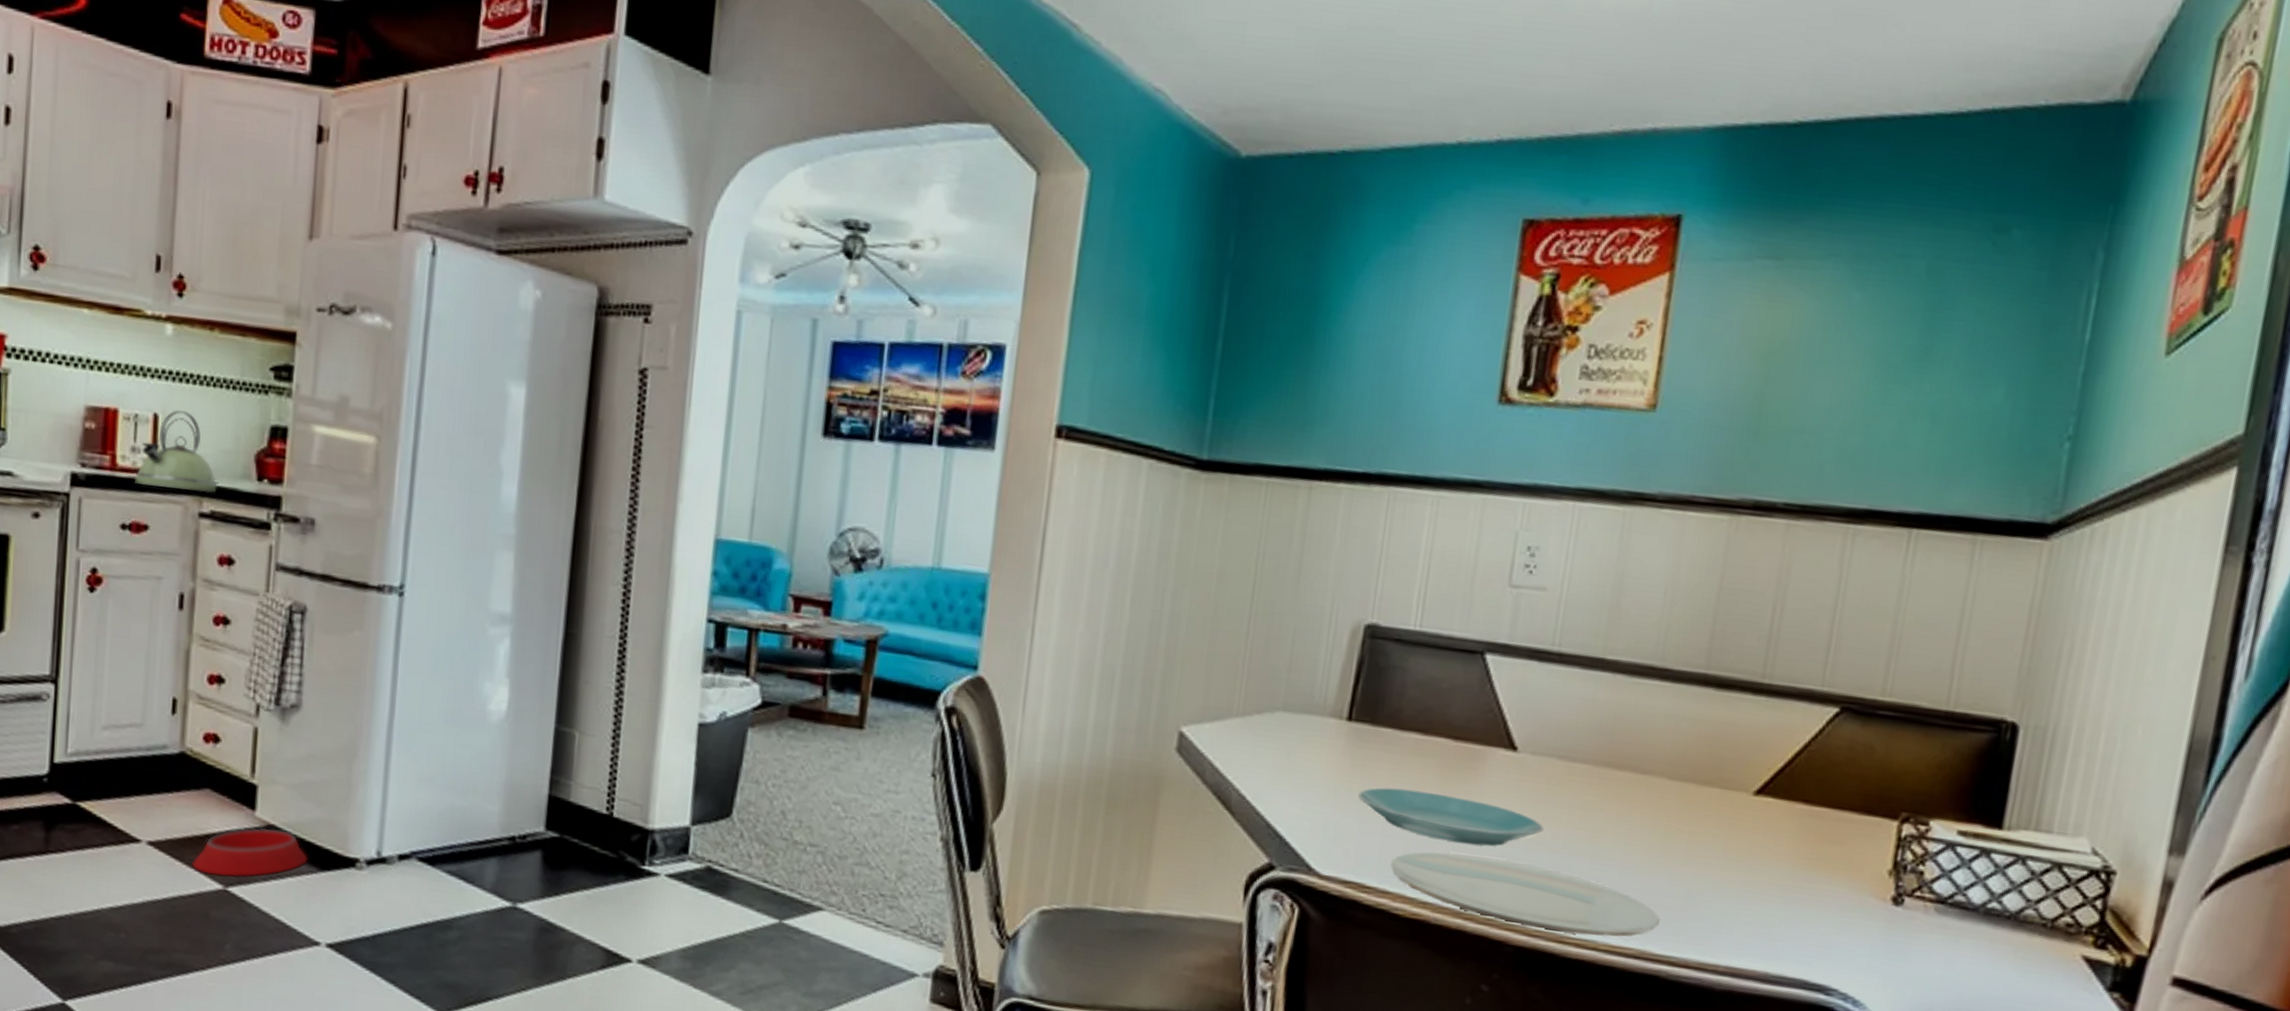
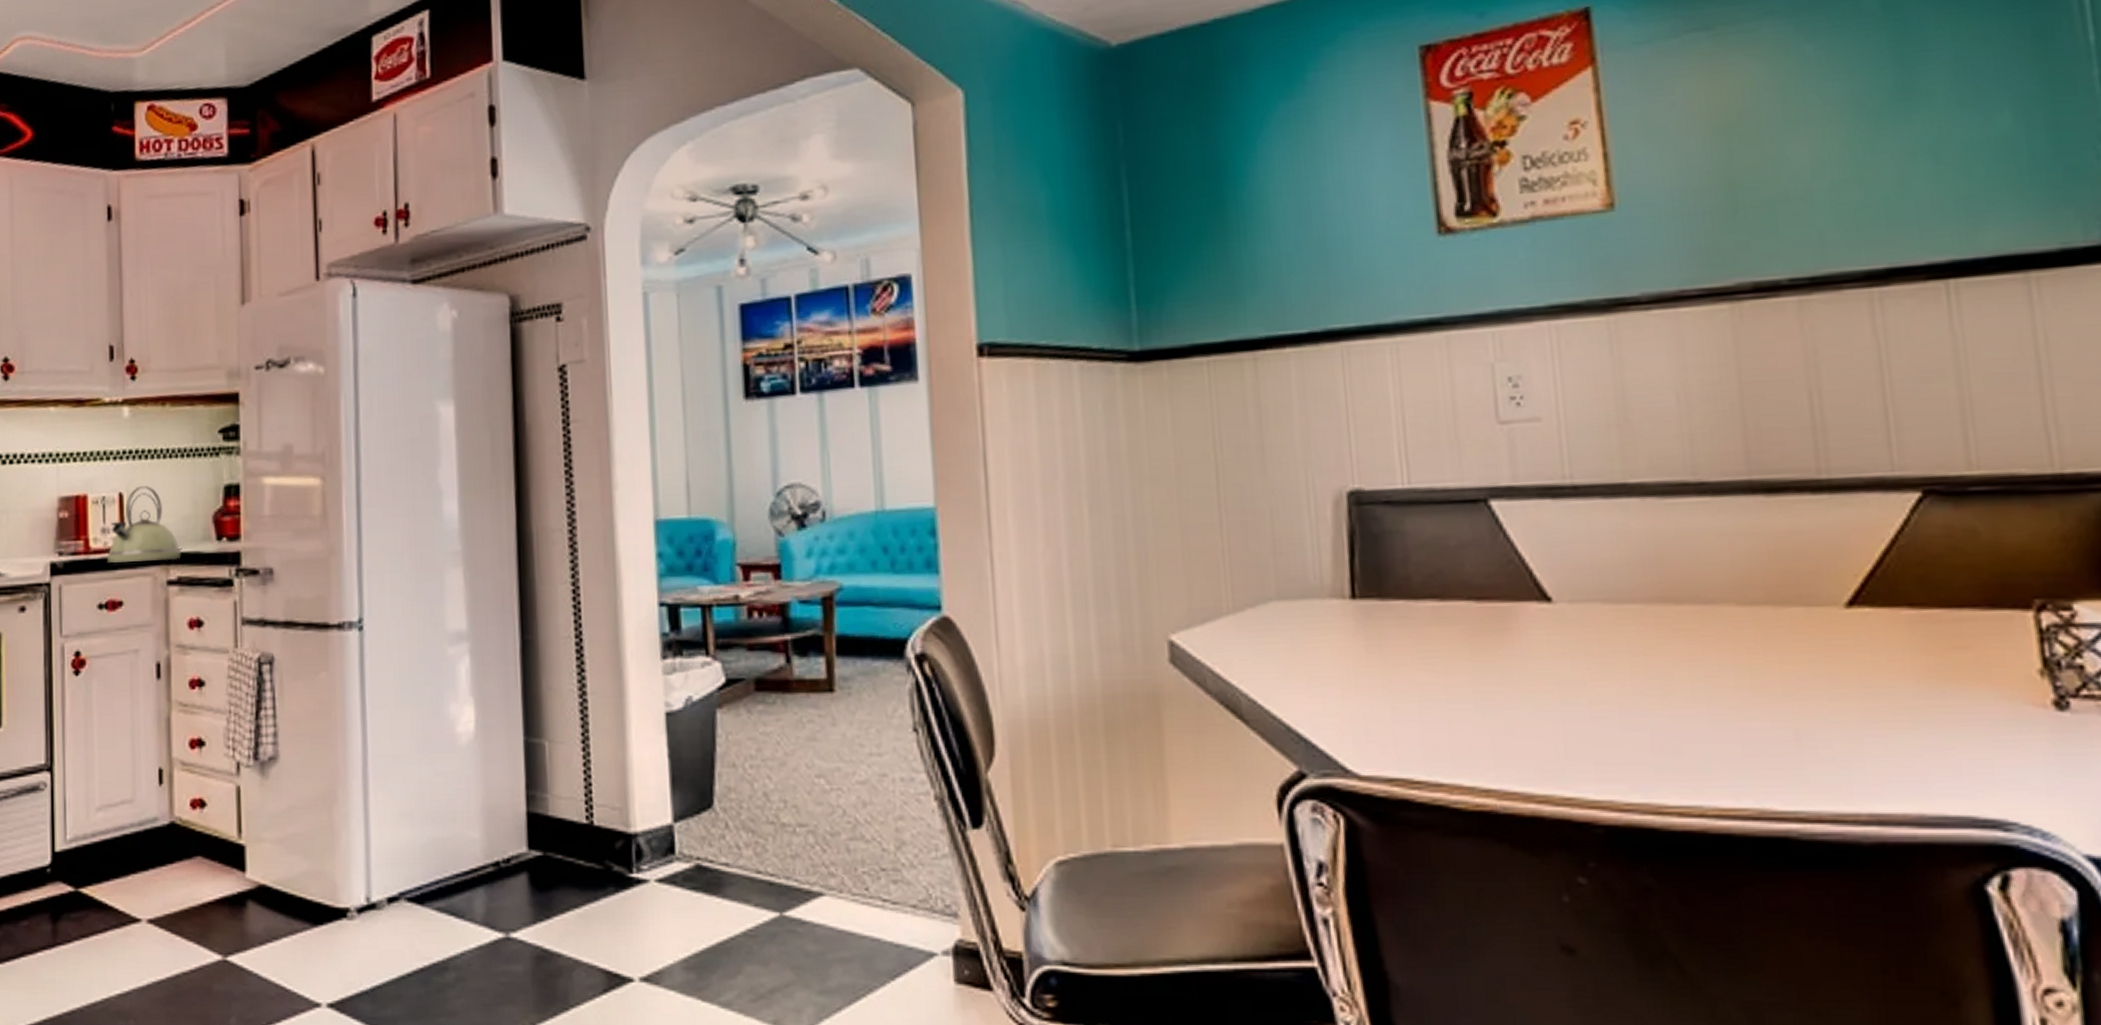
pet bowl: present [192,827,308,877] -> none [191,889,301,946]
plate: present [1357,787,1544,847] -> none [1381,663,1605,716]
plate: present [1390,852,1660,937] -> none [1437,727,1773,801]

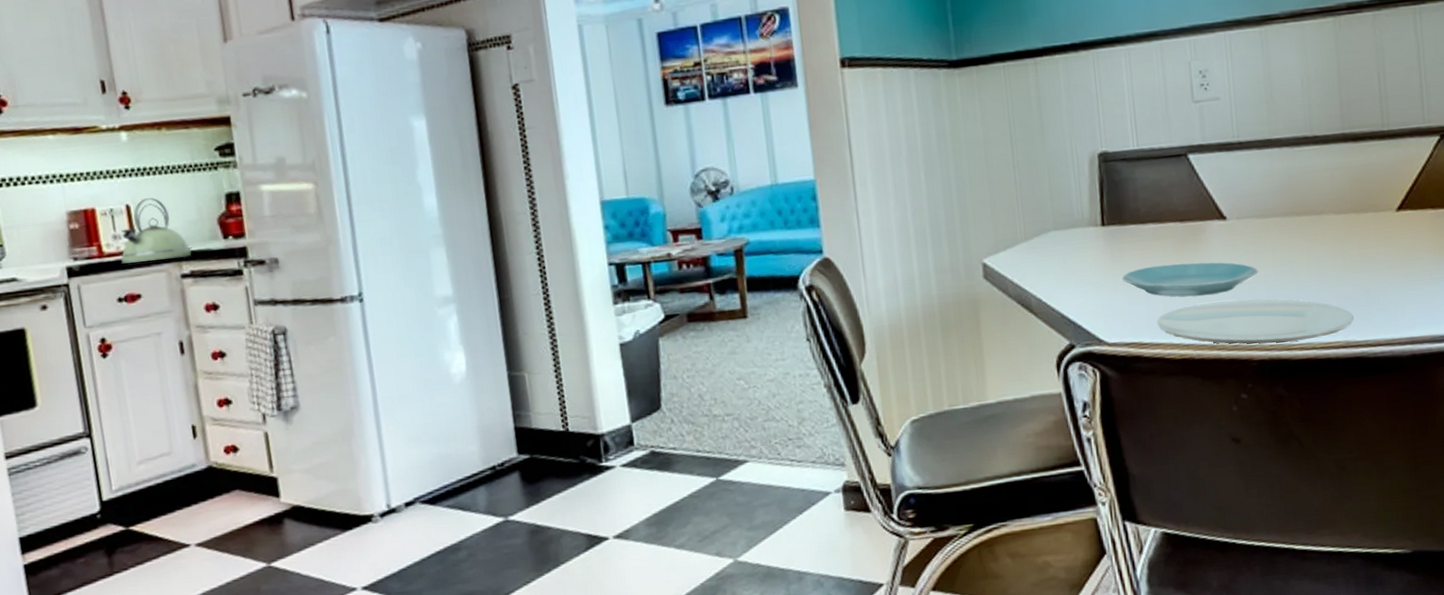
plate: none [1381,663,1605,716] -> present [1121,262,1258,297]
plate: none [1437,727,1773,801] -> present [1157,299,1354,344]

